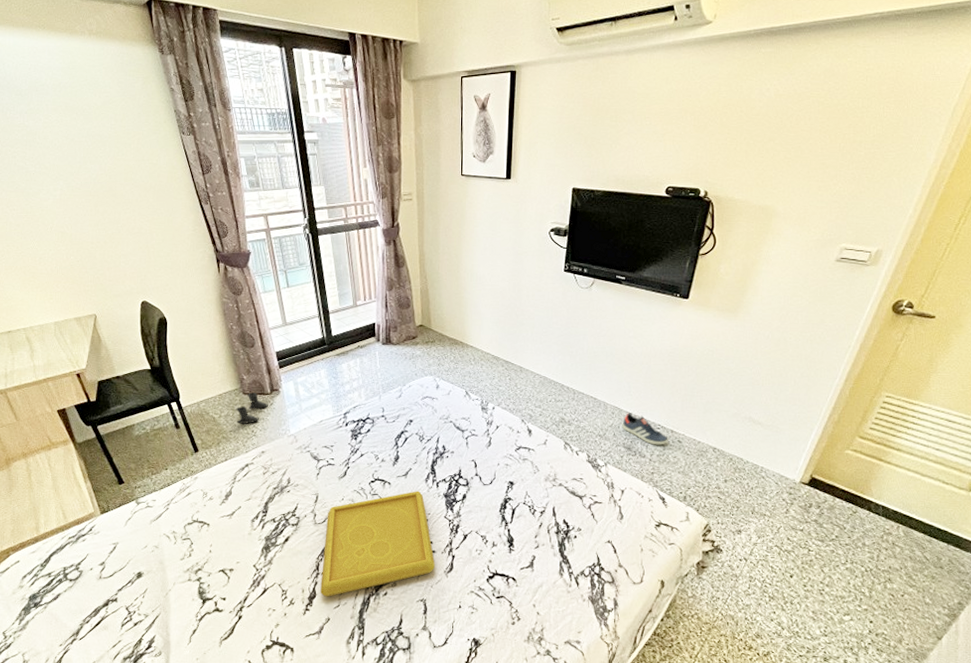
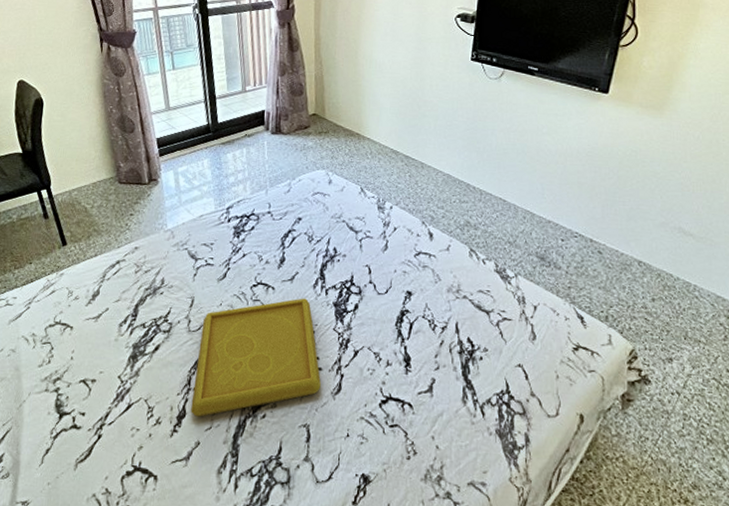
boots: present [236,392,268,425] -> none [110,181,145,217]
sneaker: present [622,413,668,445] -> none [534,218,587,256]

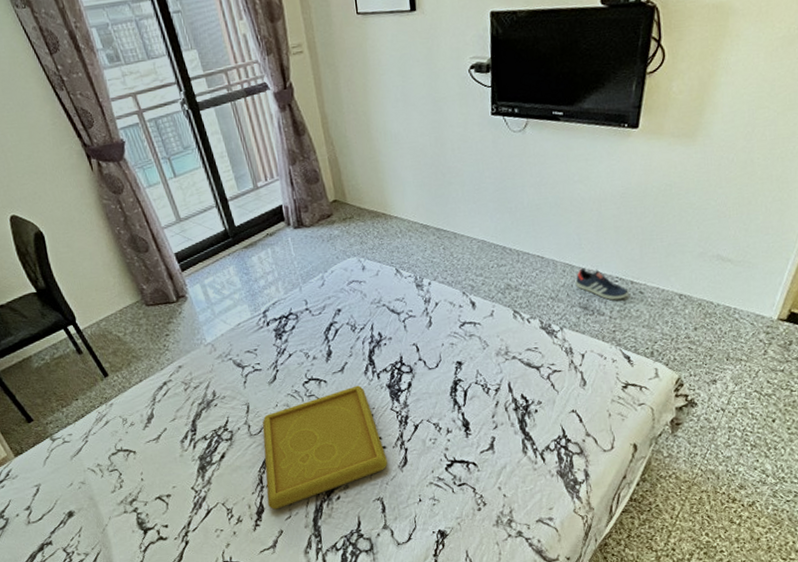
sneaker: none [534,218,587,256] -> present [575,268,629,300]

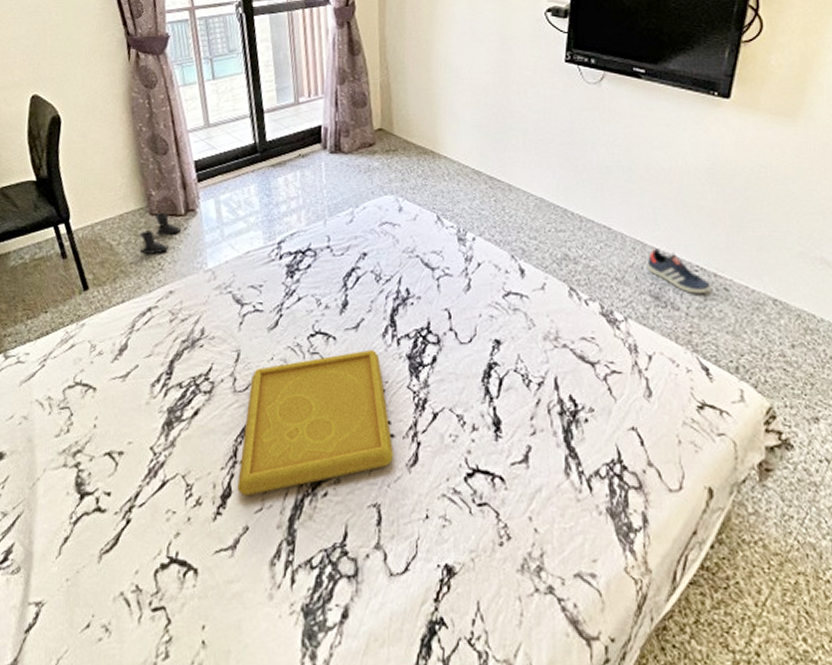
boots: none [141,302,176,340] -> present [139,213,181,255]

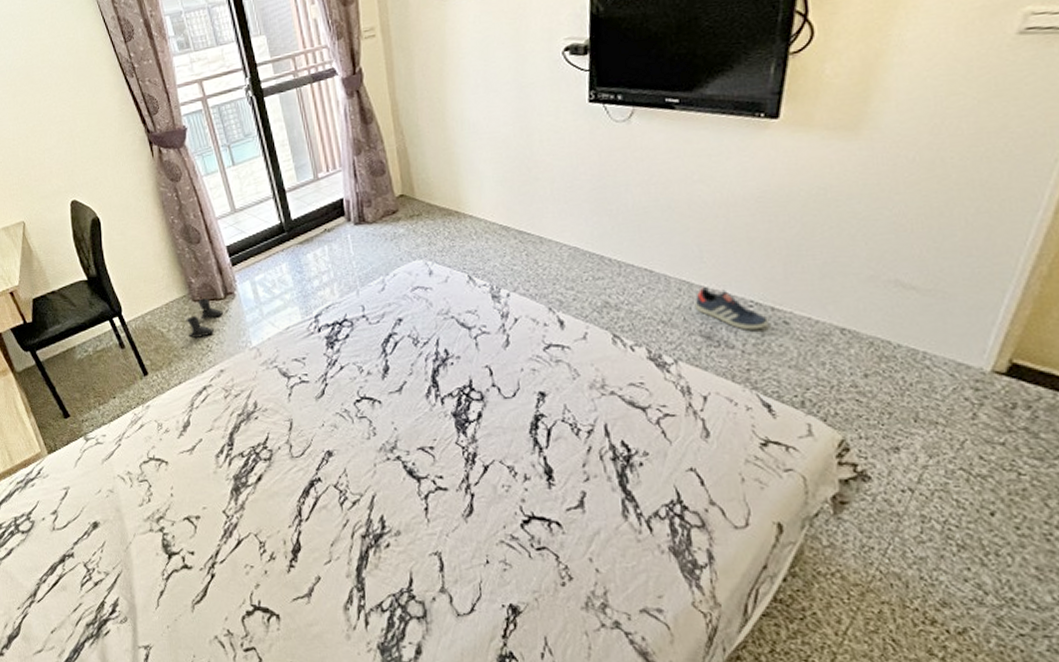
serving tray: present [237,349,393,496] -> none [305,410,449,550]

